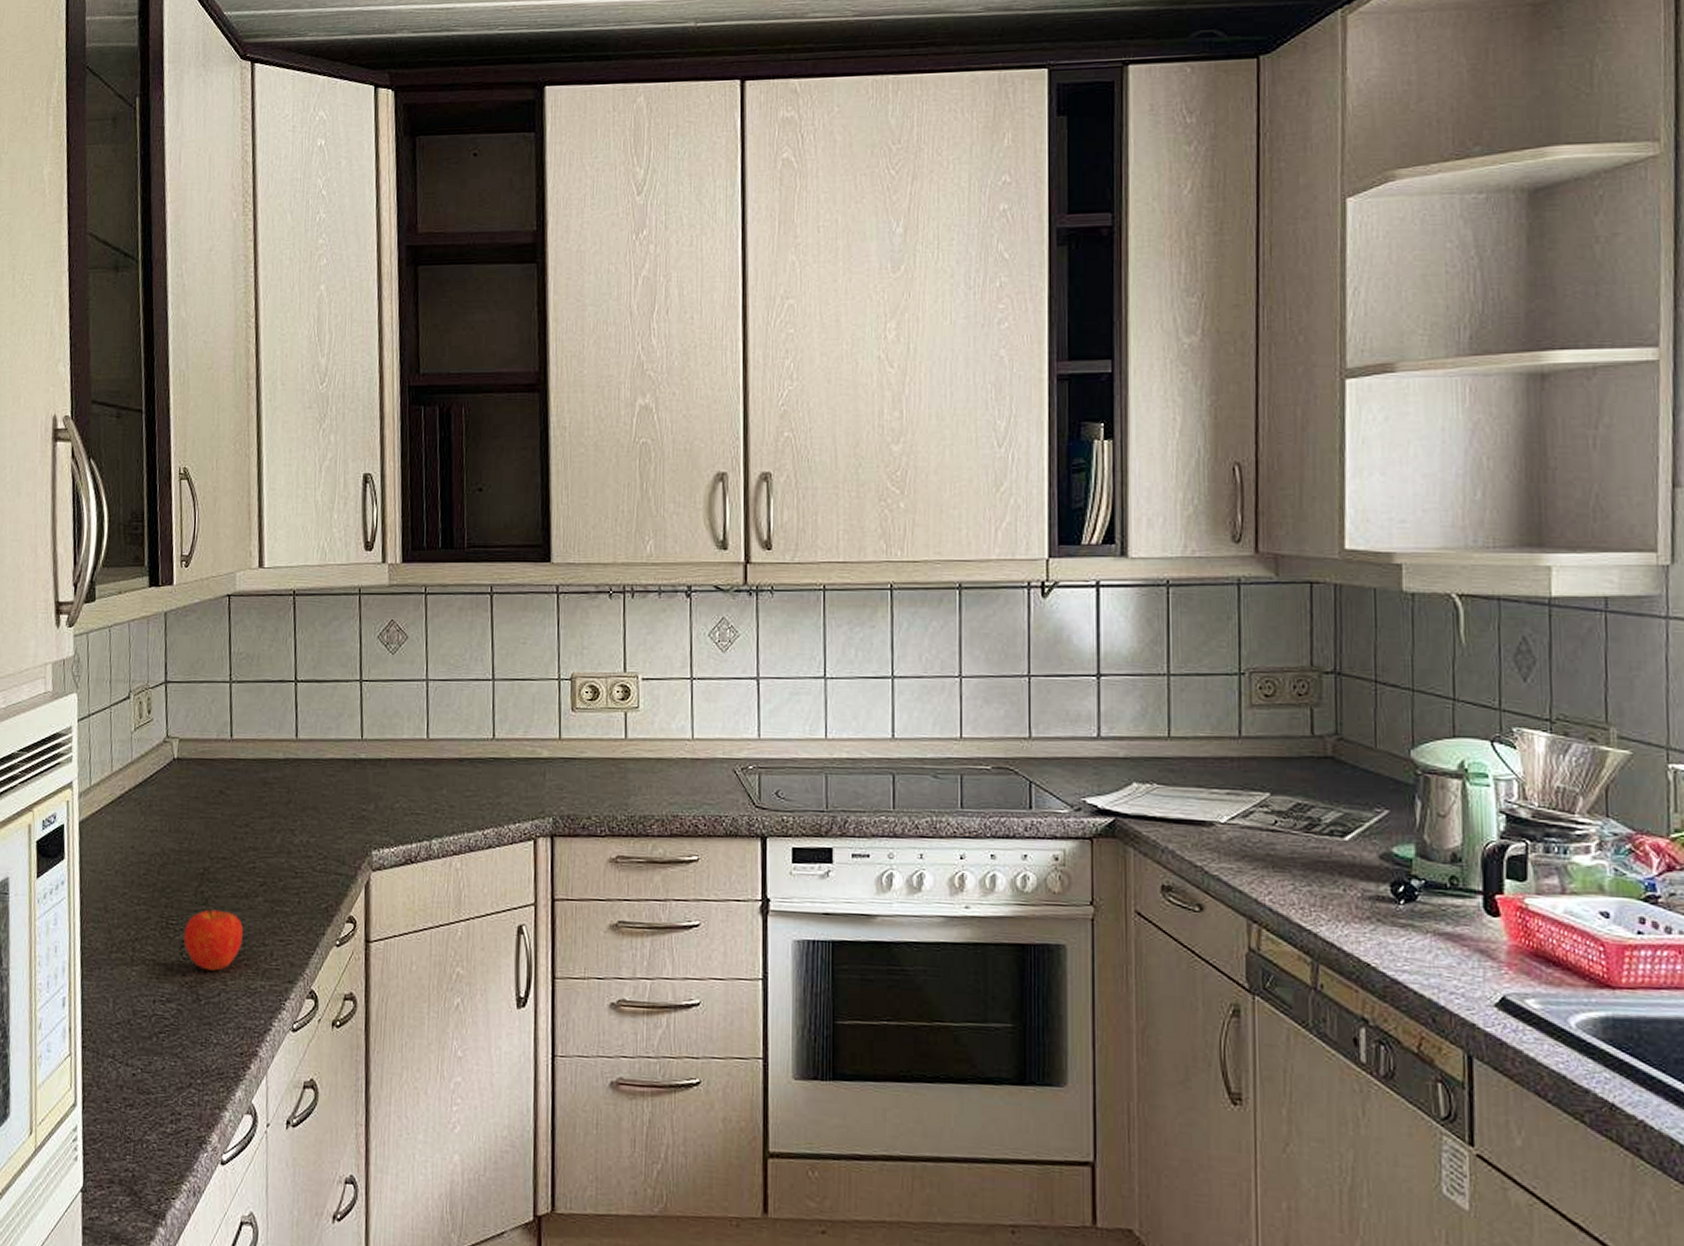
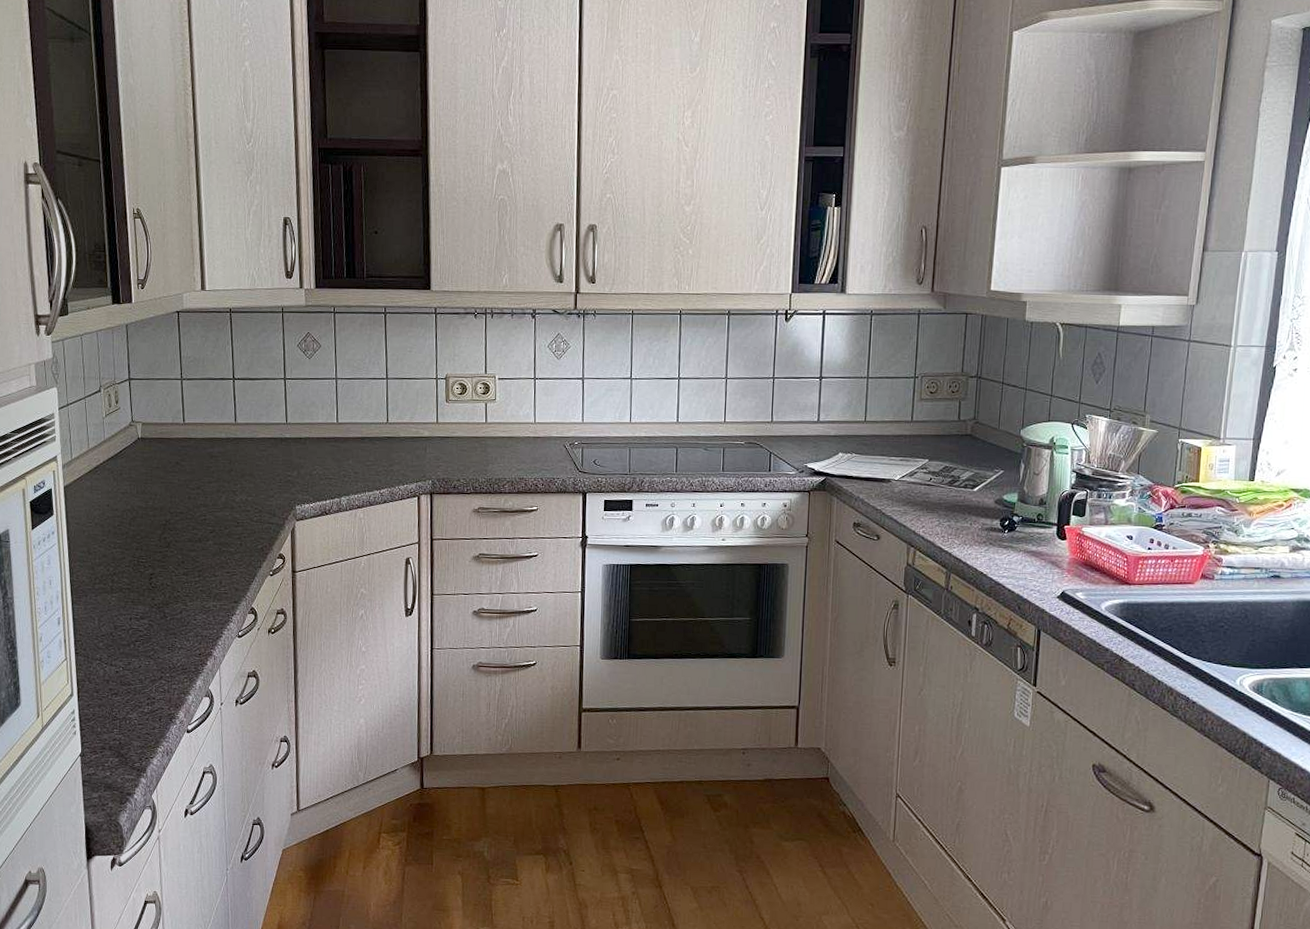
fruit: present [183,908,244,971] -> none [152,550,199,596]

